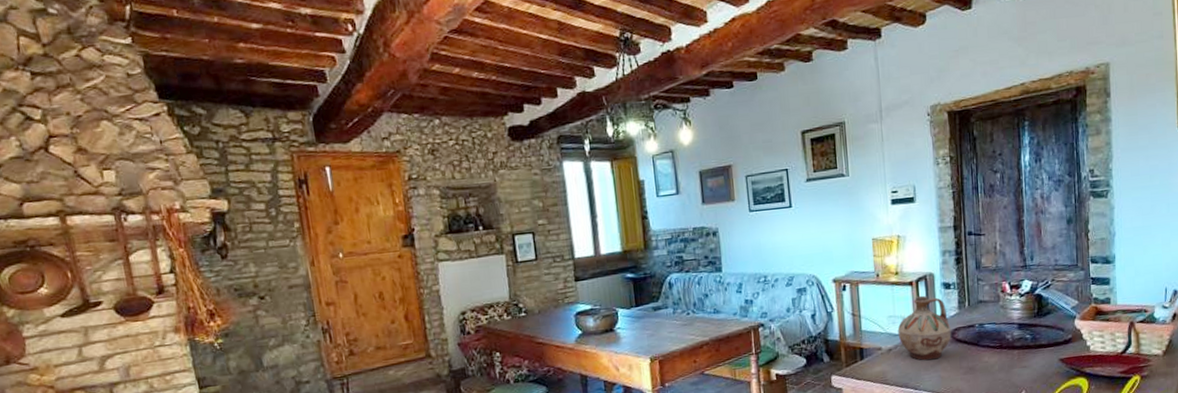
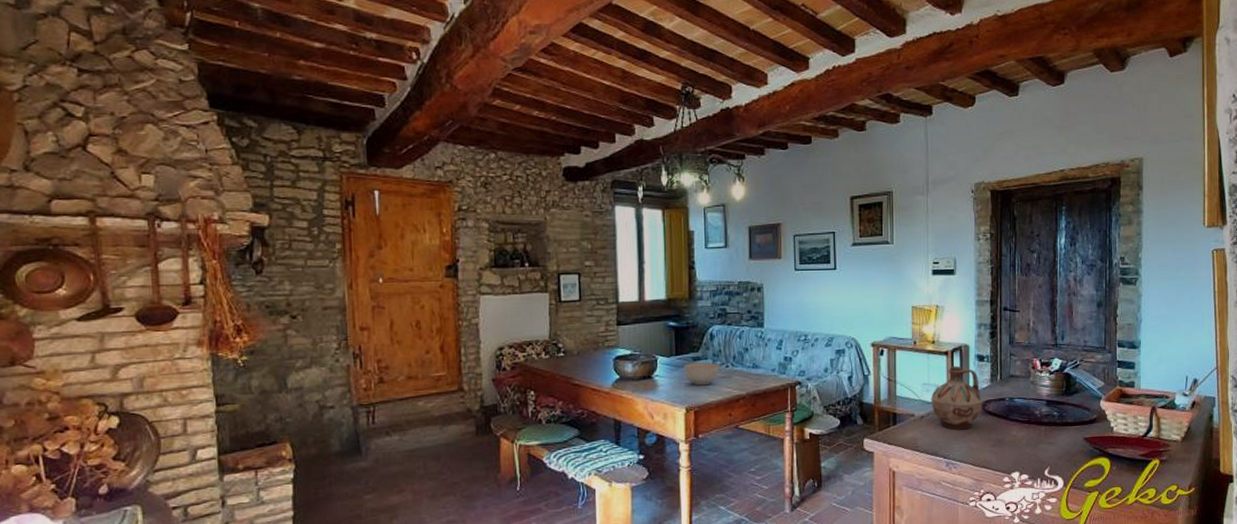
bowl: none [644,311,681,336] -> present [683,362,720,386]

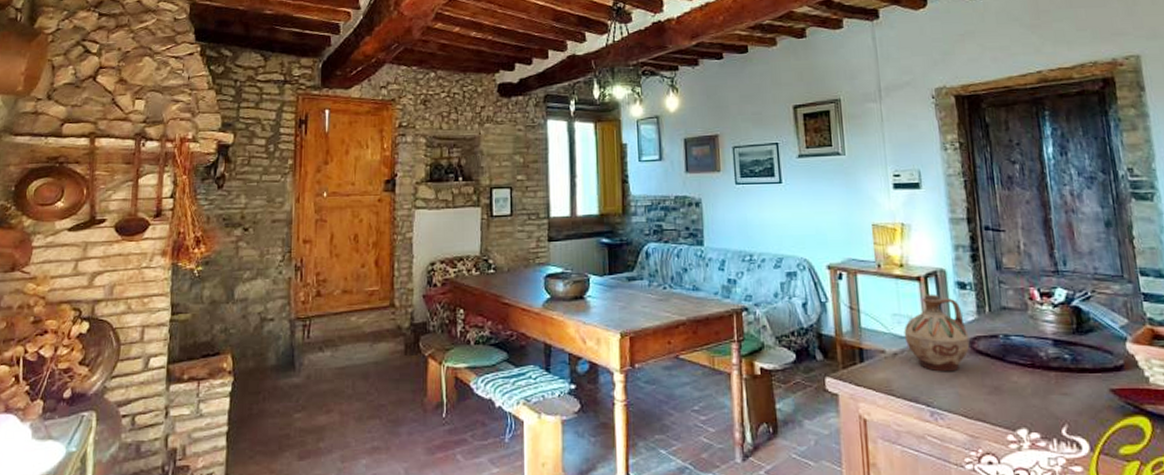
bowl: present [683,362,720,386] -> none [617,283,657,309]

